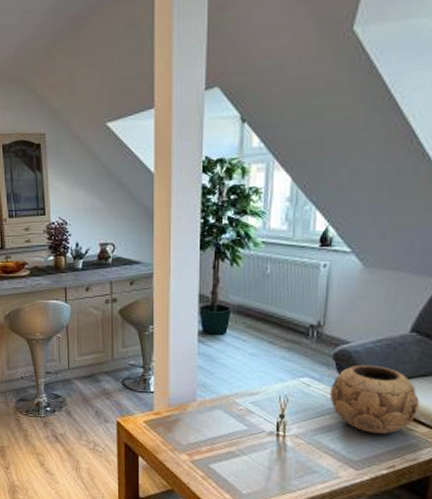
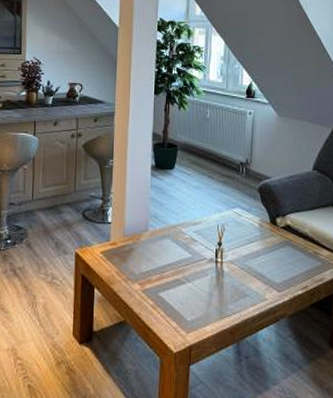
decorative bowl: present [329,364,419,435] -> none [256,197,322,259]

